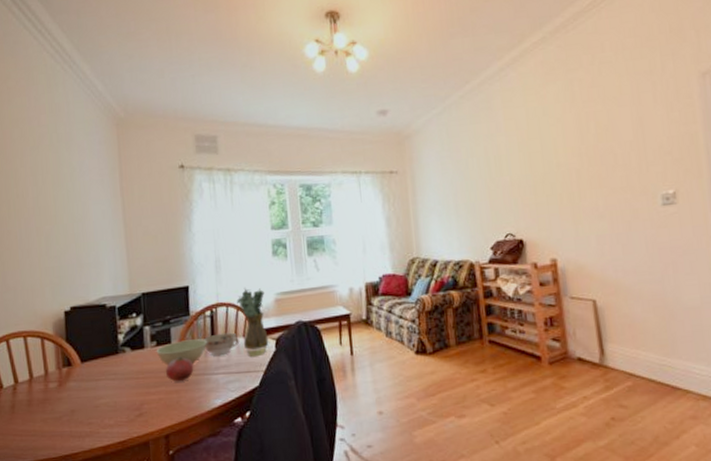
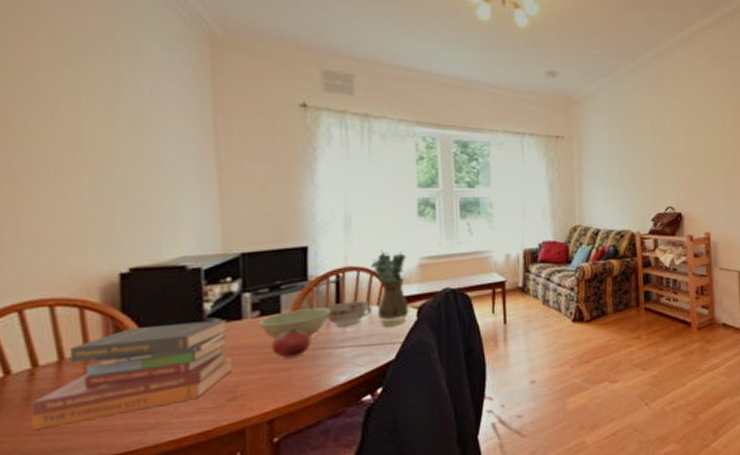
books: none [15,348,139,431] -> present [30,319,233,430]

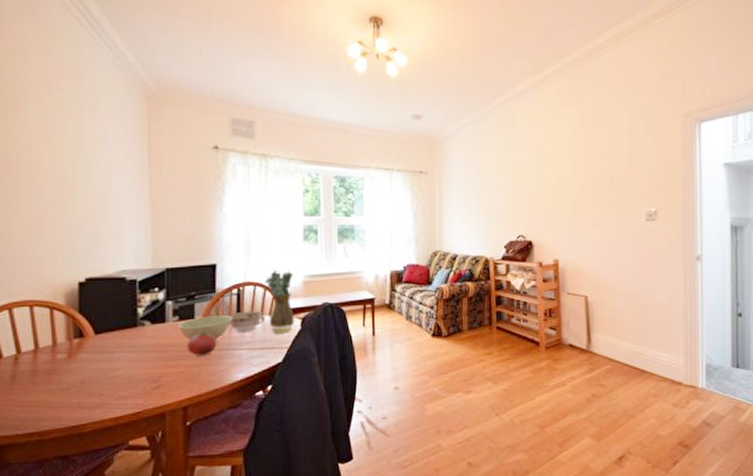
books: present [30,319,233,430] -> none [14,322,158,402]

